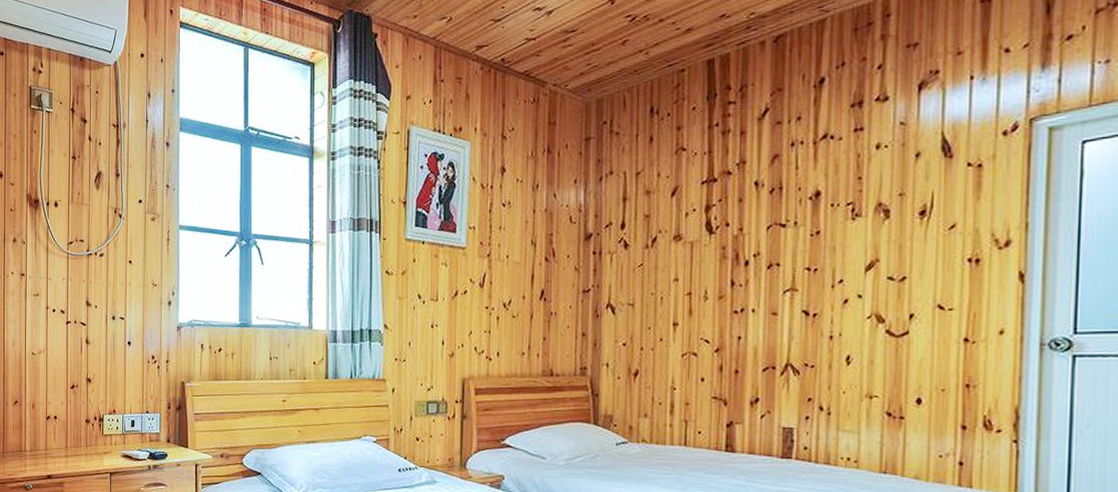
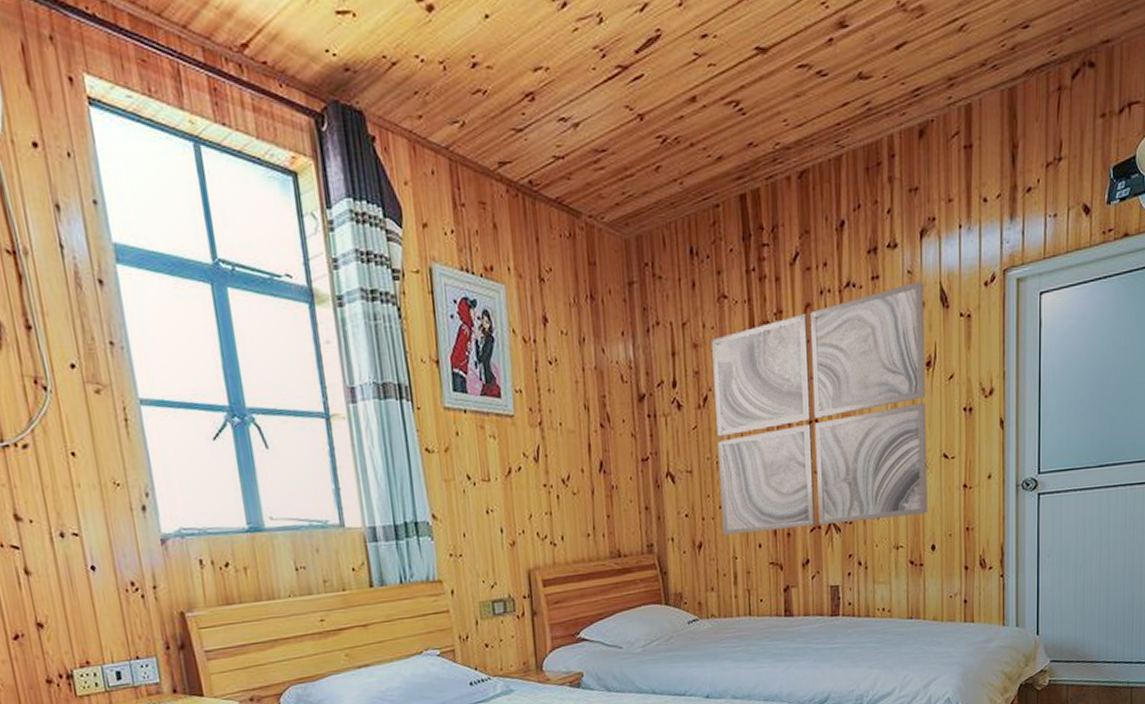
wall art: none [662,131,920,366] -> present [712,280,928,535]

